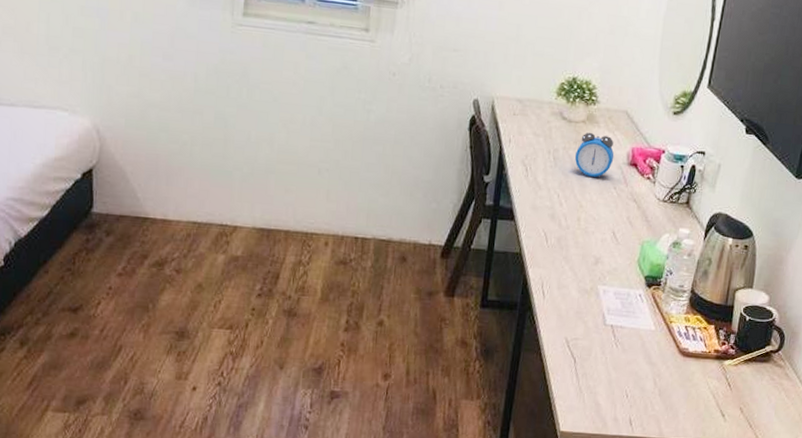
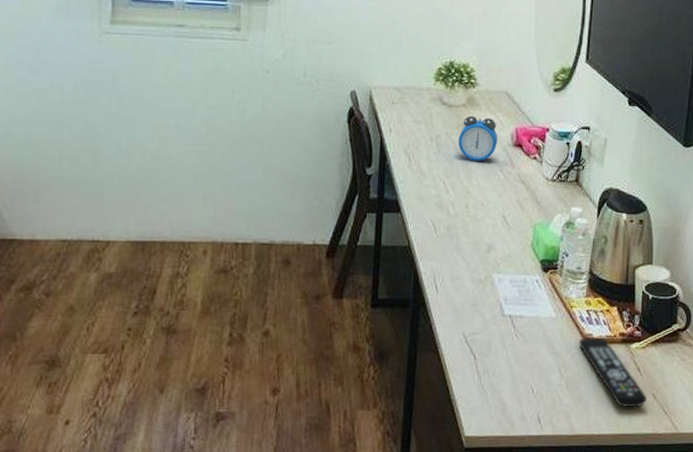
remote control: none [674,352,734,419] -> present [578,338,647,408]

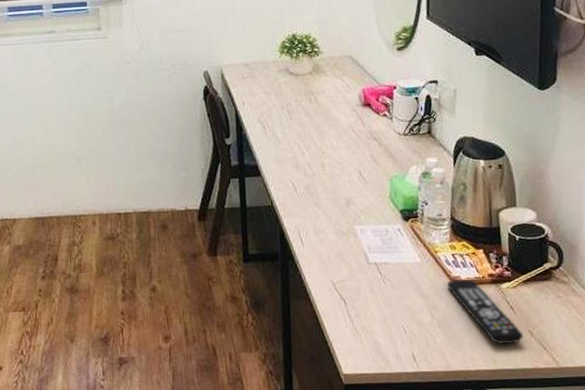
alarm clock: present [459,115,498,162] -> none [308,81,347,124]

